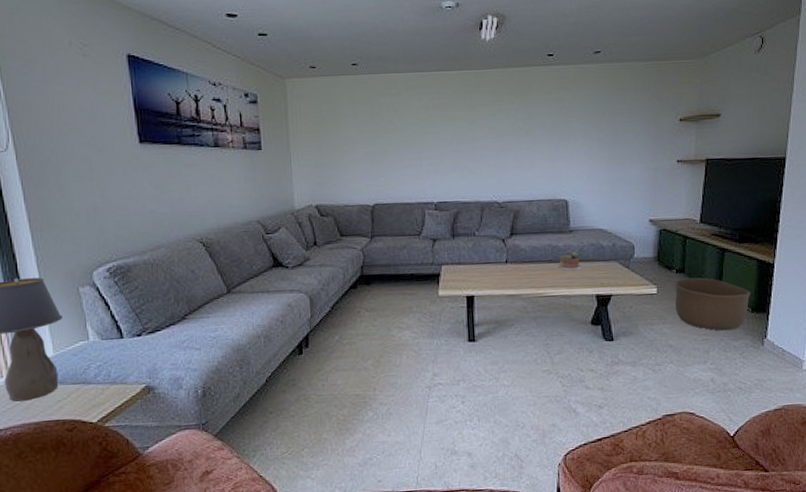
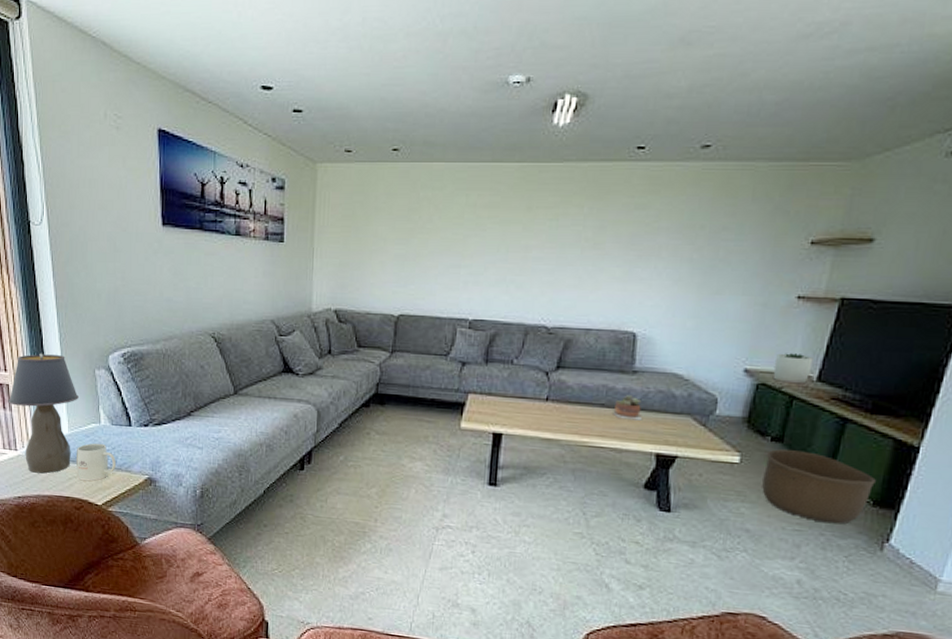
mug: none [64,360,109,401] -> present [75,443,116,482]
planter: none [669,203,695,227] -> present [772,353,813,384]

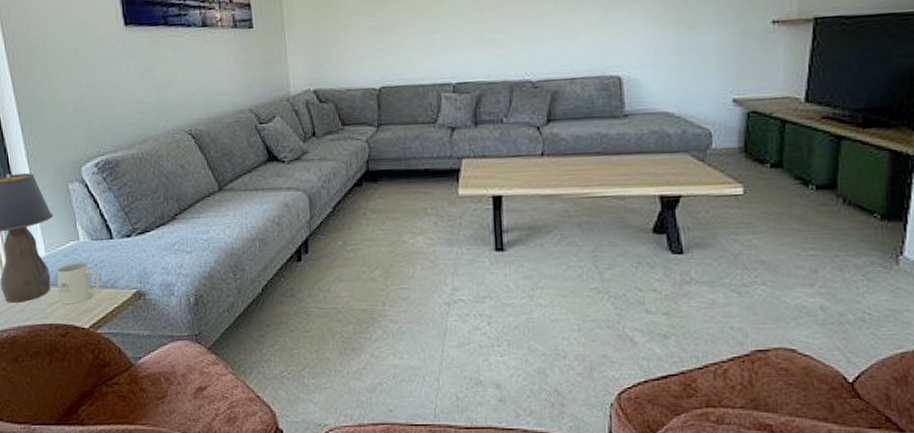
succulent plant: present [613,395,643,421] -> none [610,140,641,166]
basket: present [762,449,876,524] -> none [768,174,879,244]
planter: present [772,353,813,384] -> none [761,77,798,108]

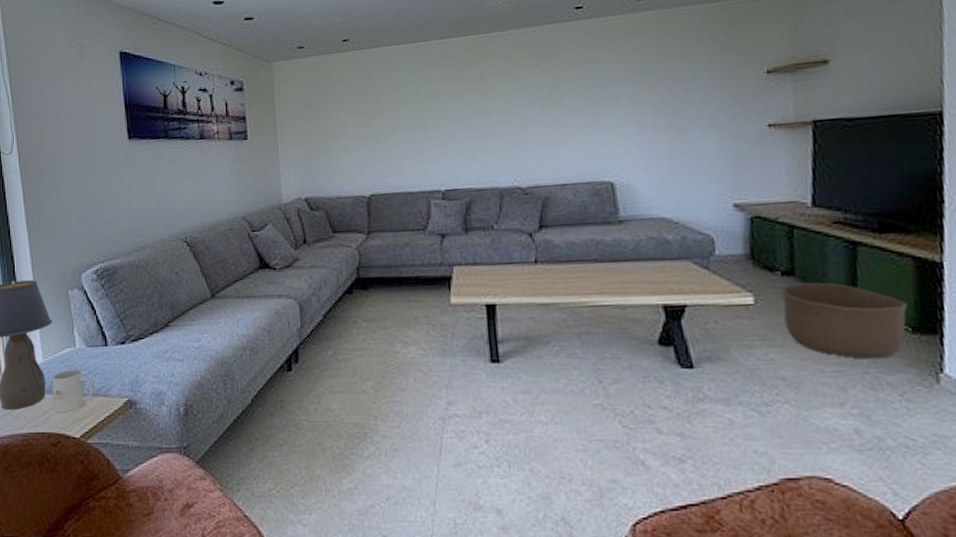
basket: none [768,174,879,244] -> present [780,282,908,359]

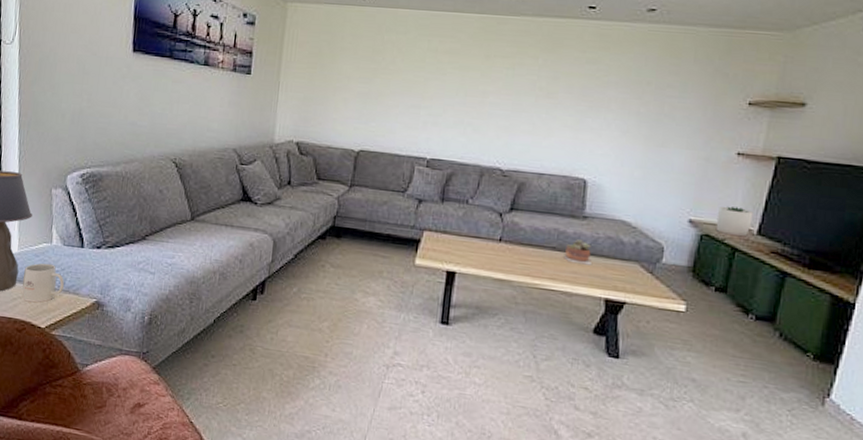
succulent plant: none [607,246,641,273] -> present [563,239,593,266]
planter: none [763,181,804,213] -> present [715,206,753,237]
basket: present [780,282,908,359] -> none [707,299,815,378]

